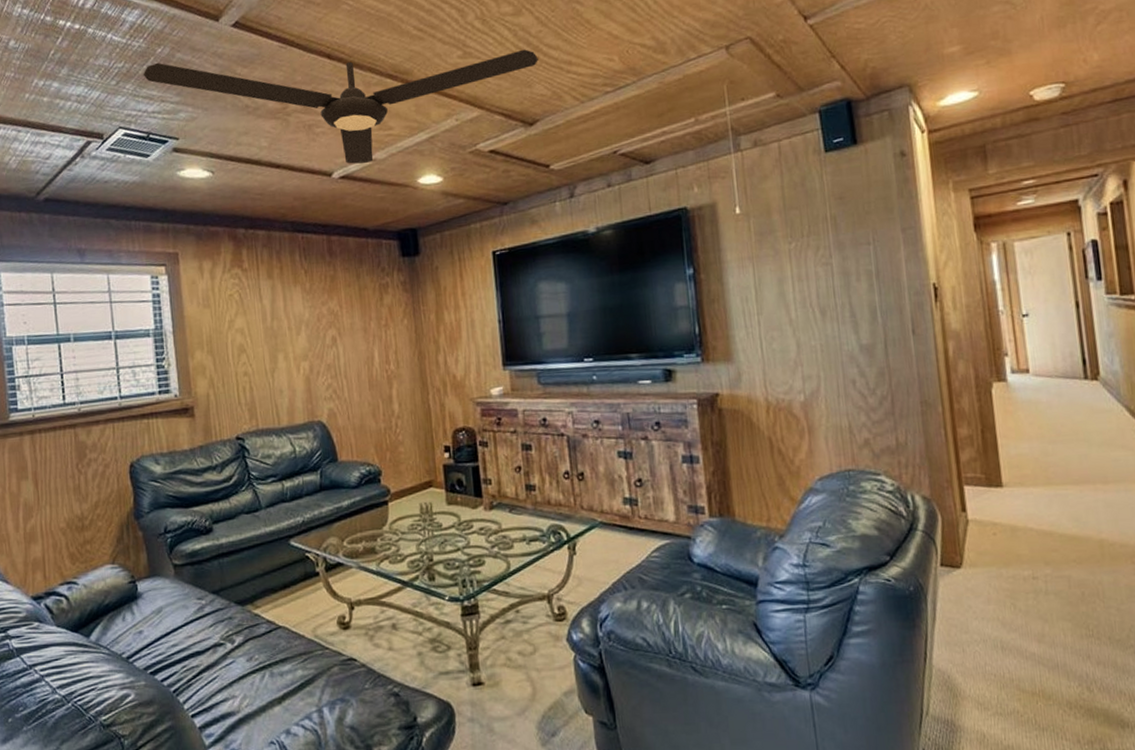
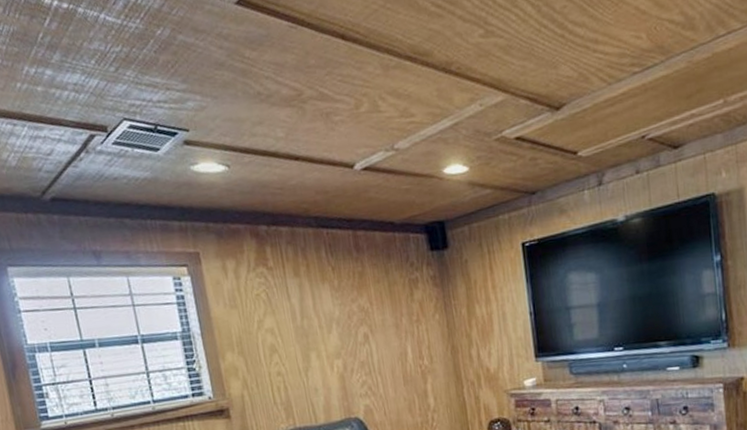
ceiling fan: present [143,49,538,164] -> none [143,26,564,155]

